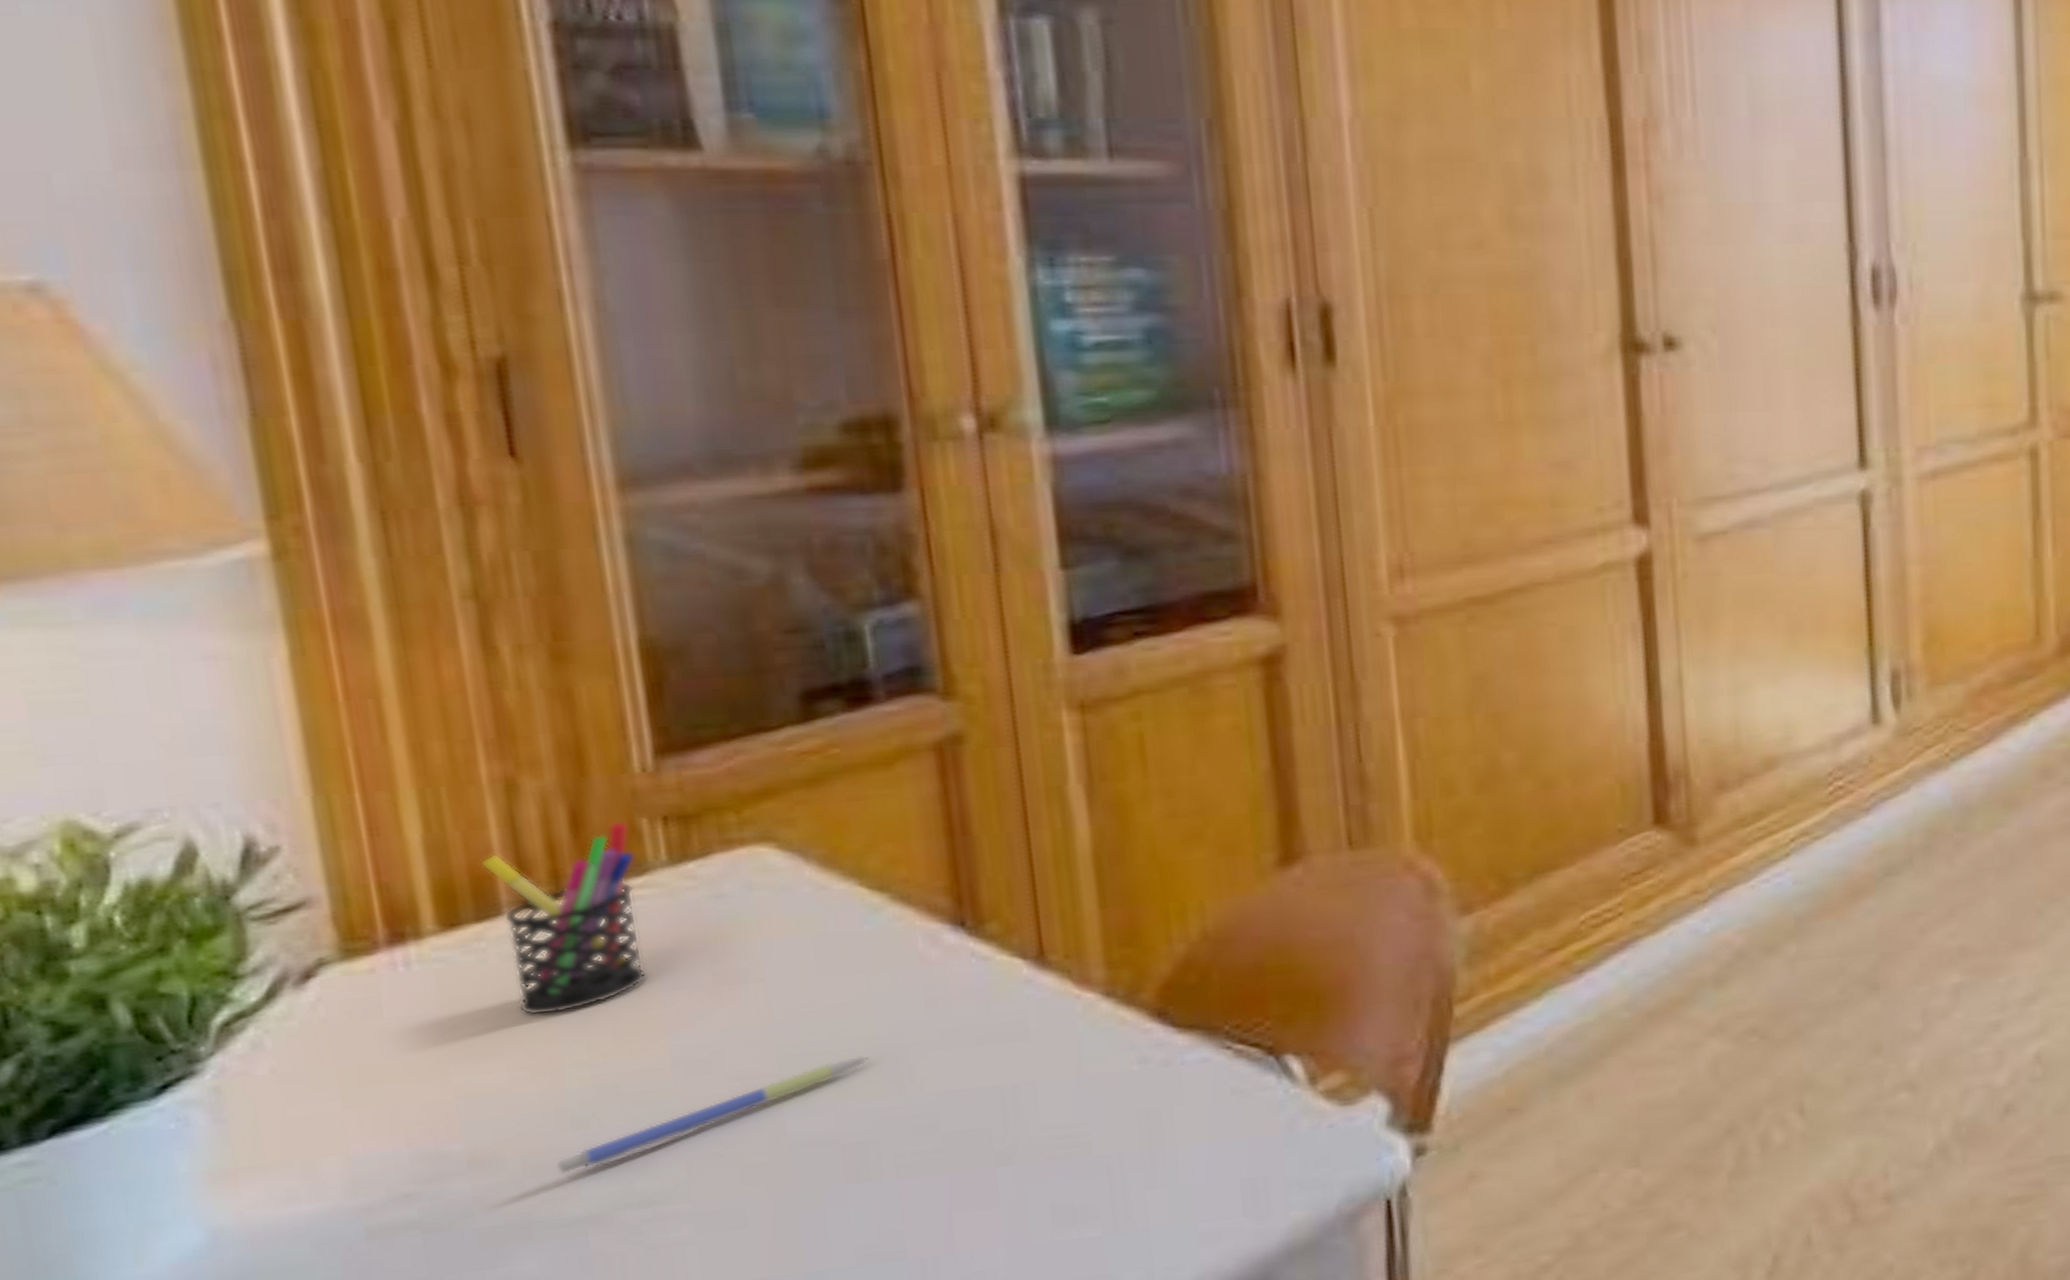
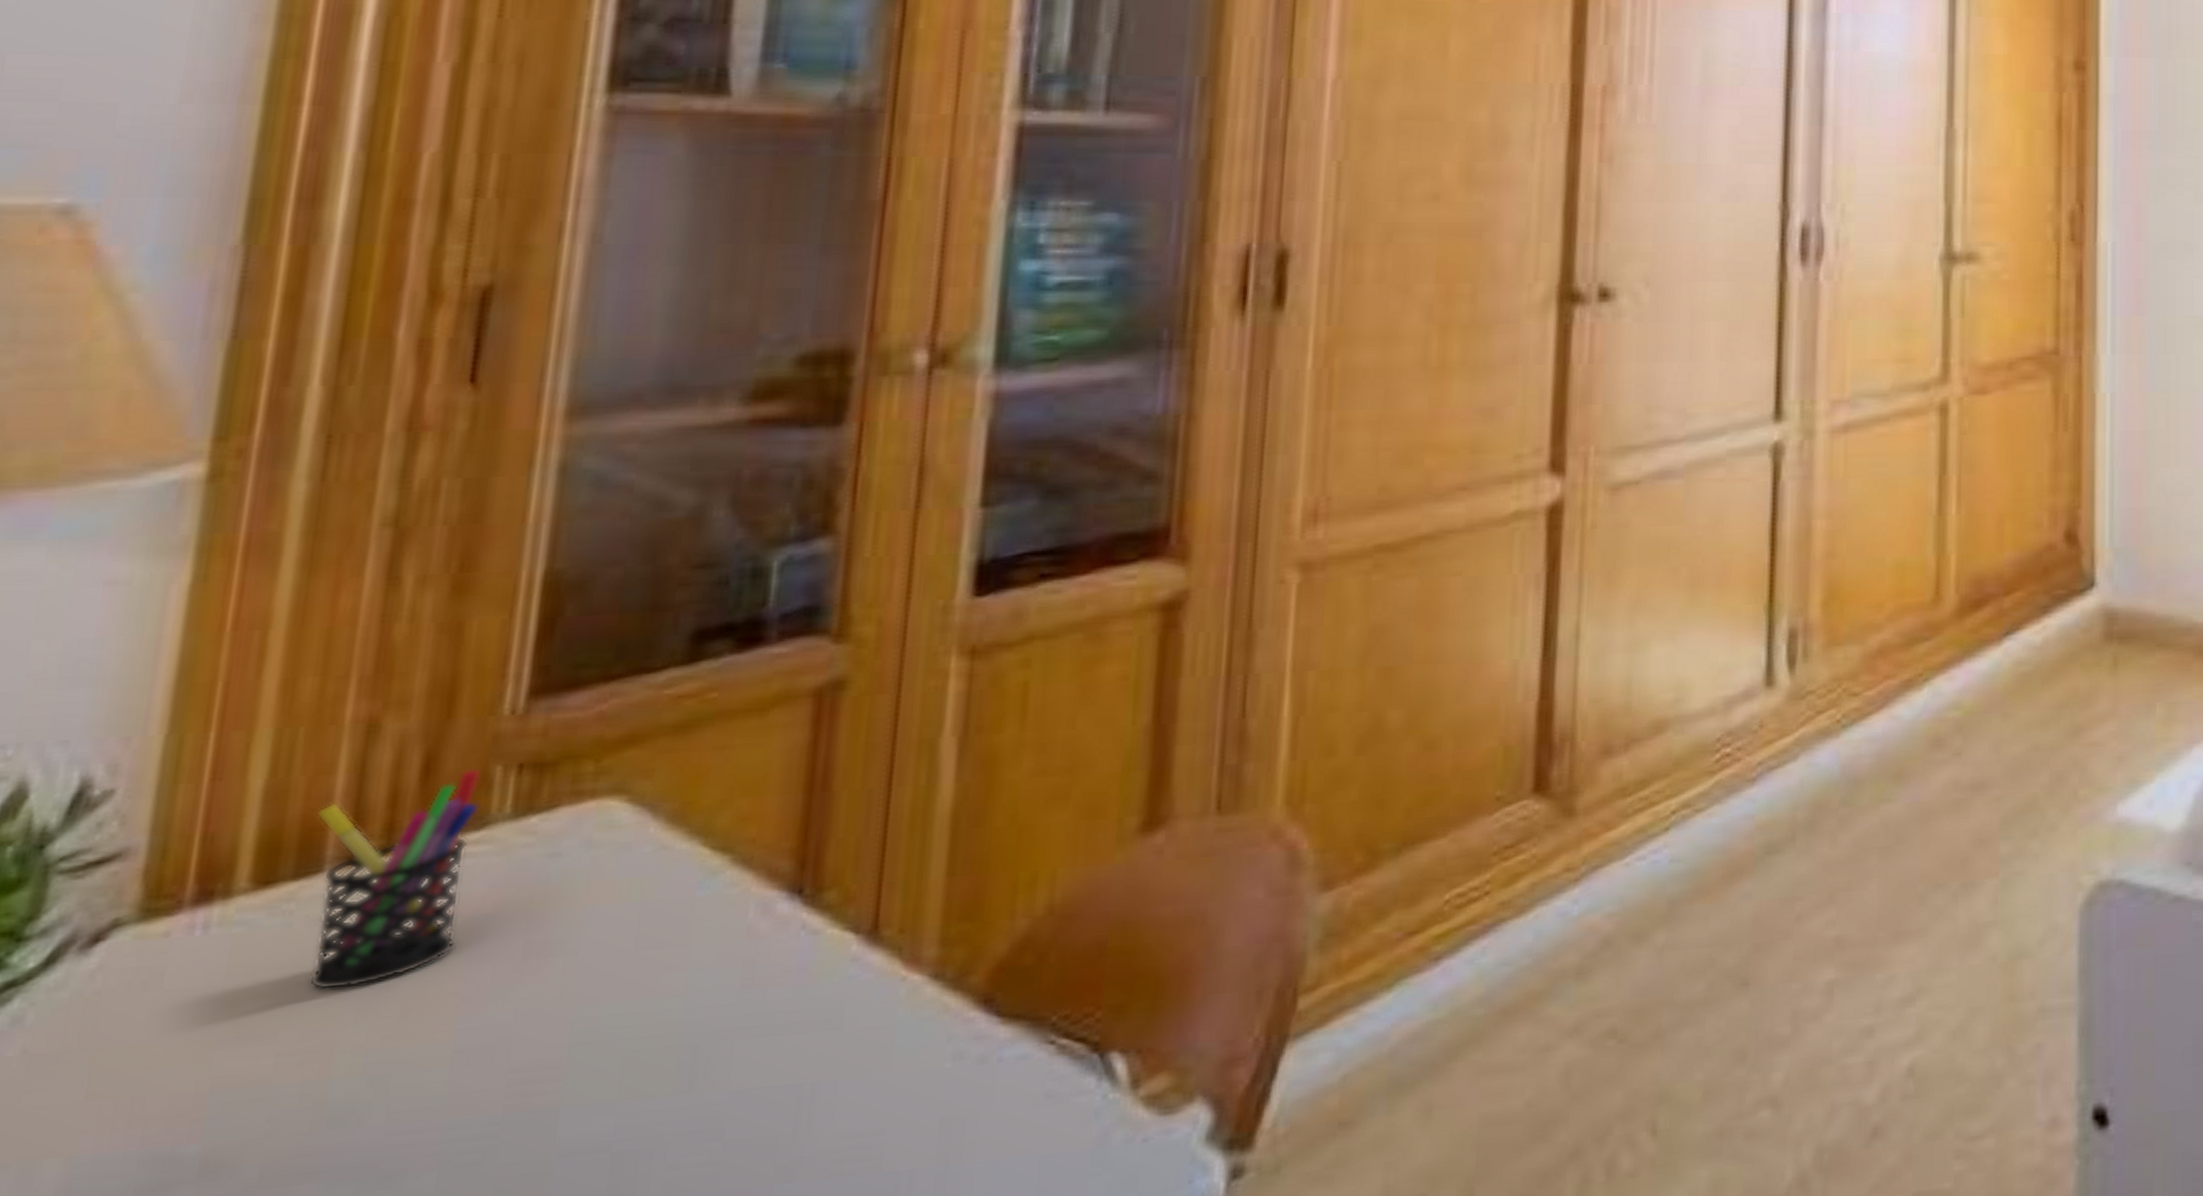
pen: present [556,1055,870,1174] -> none [295,1044,667,1184]

